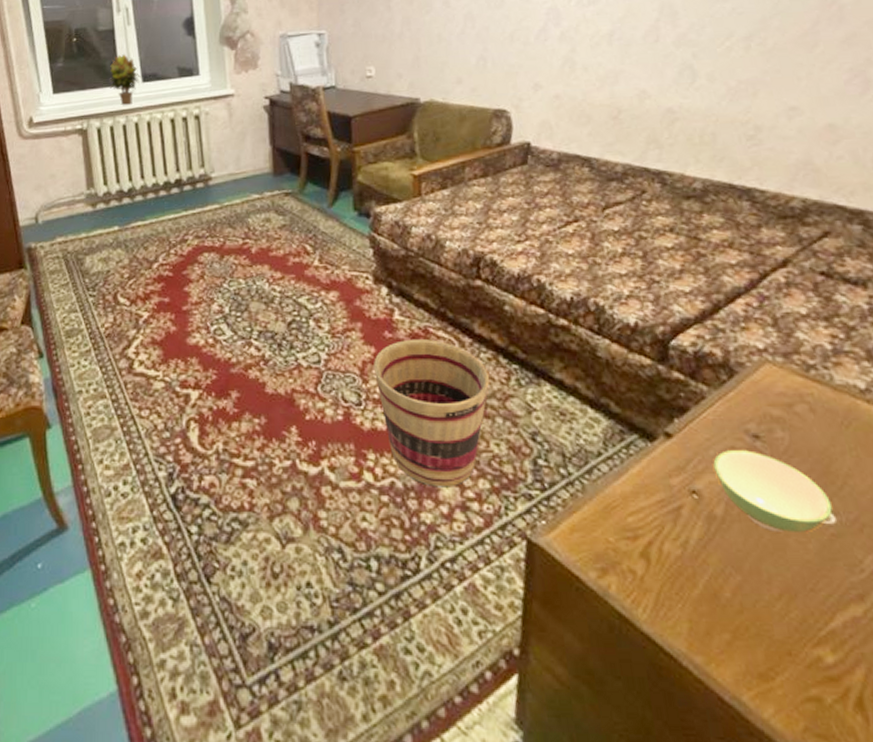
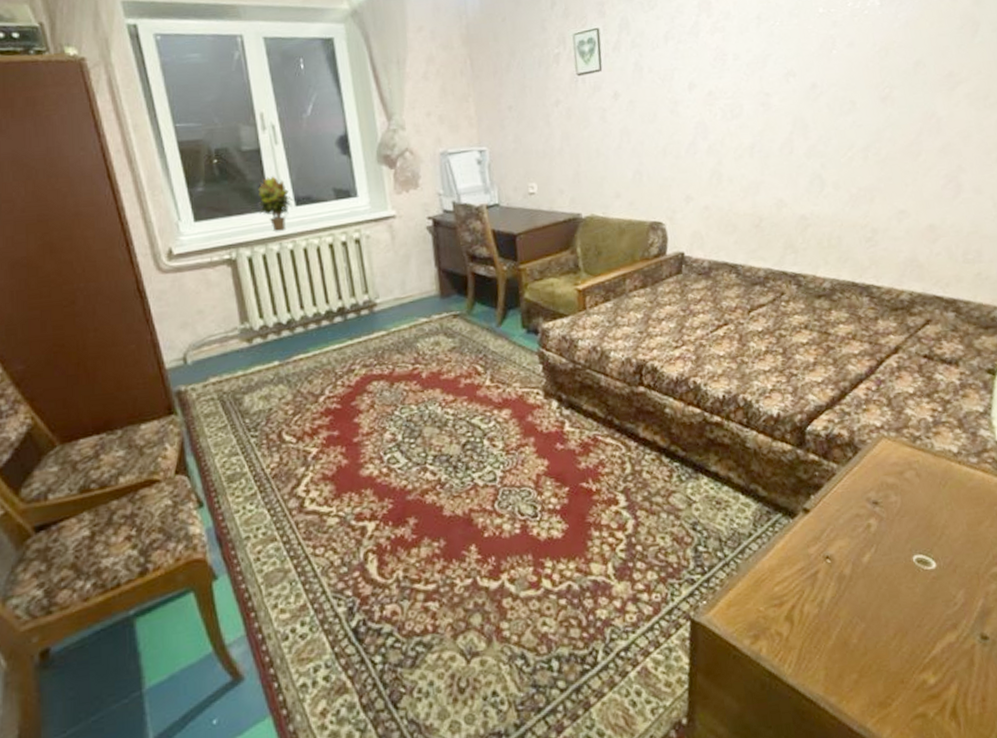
basket: present [374,338,490,488] -> none [547,447,655,585]
bowl: present [713,450,832,534] -> none [842,515,933,582]

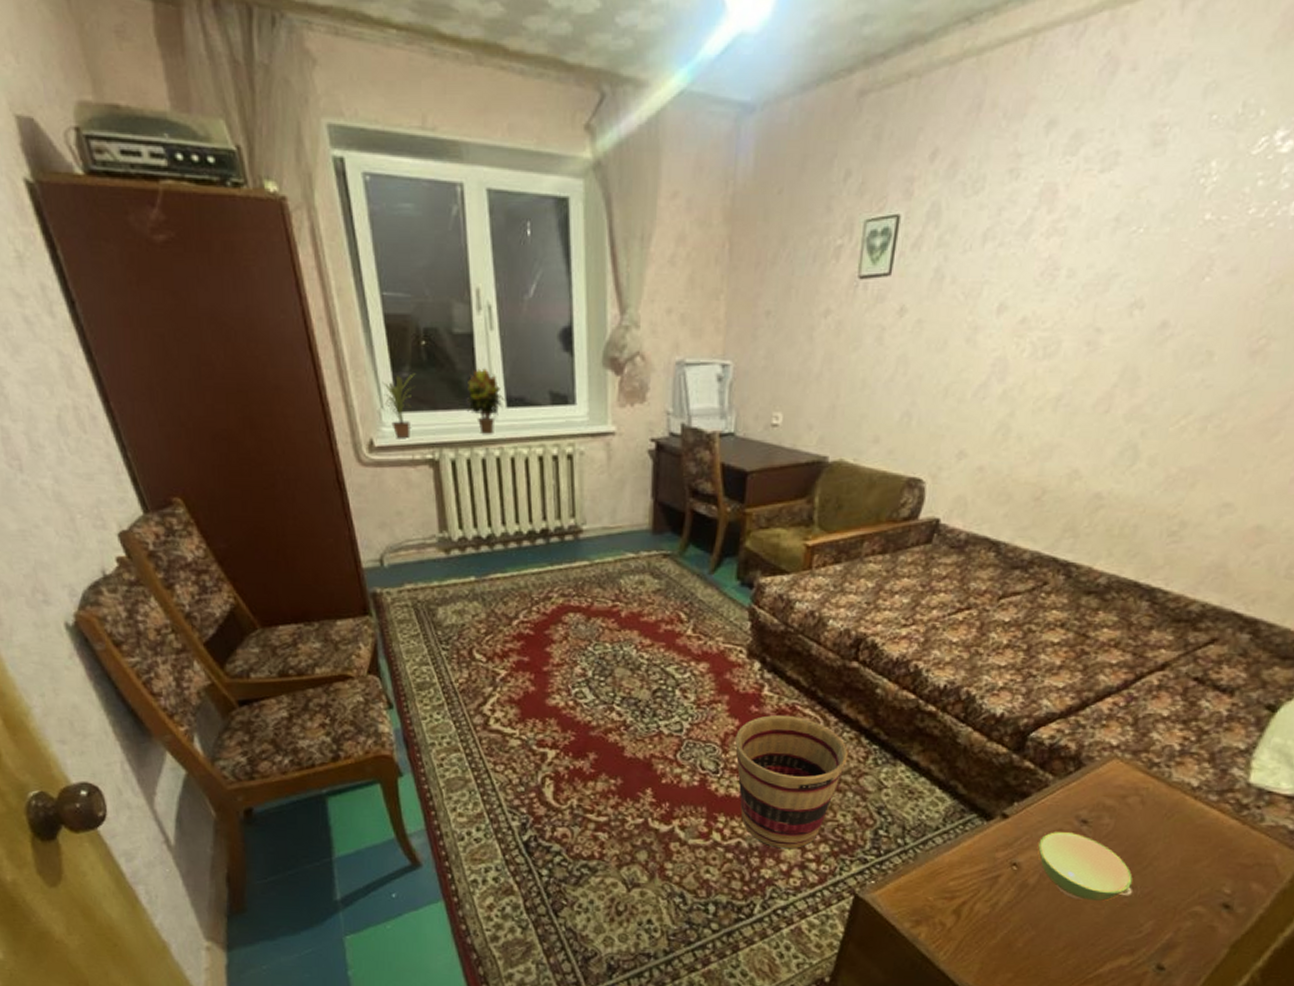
potted plant: none [178,187,210,245] -> present [382,373,416,439]
basket: none [547,447,655,585] -> present [735,714,849,849]
bowl: none [842,515,933,582] -> present [1038,832,1133,902]

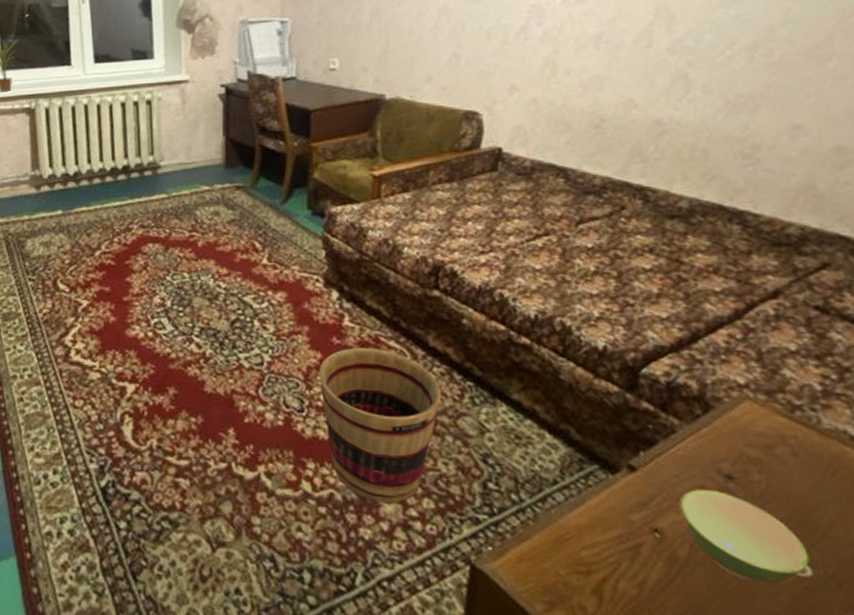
potted plant: present [466,368,505,435] -> none [60,33,93,87]

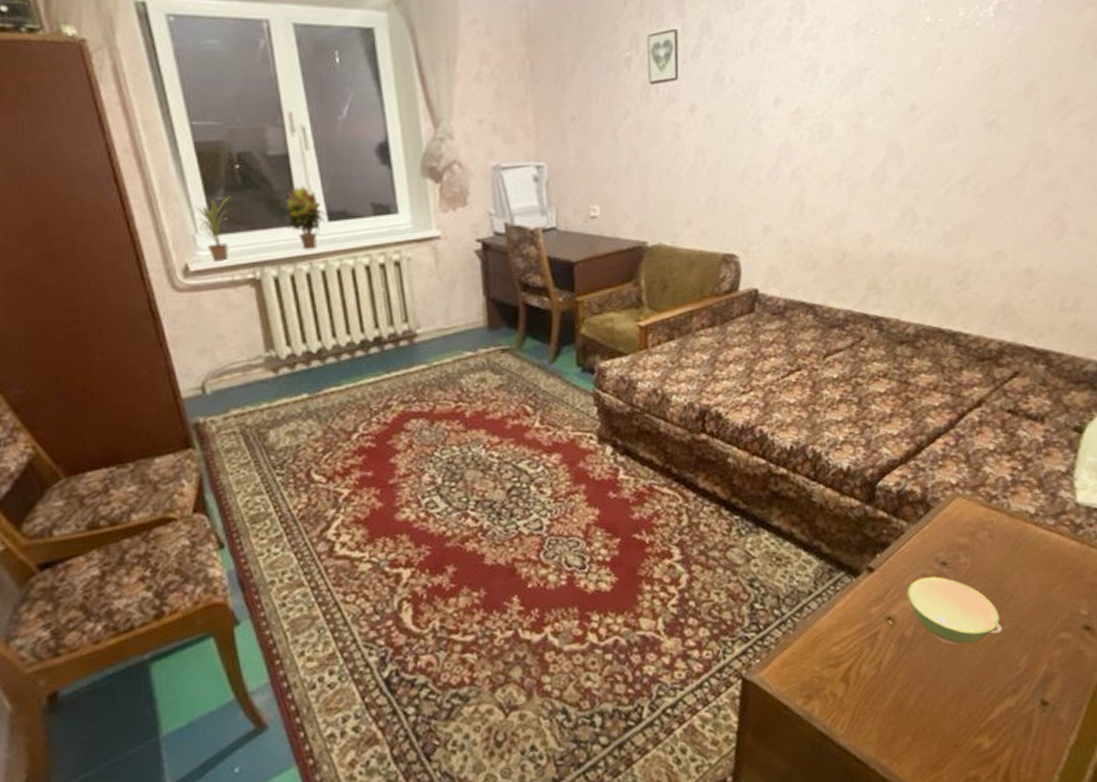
potted plant: none [60,33,93,87] -> present [286,186,326,250]
basket: present [319,347,442,504] -> none [598,496,712,640]

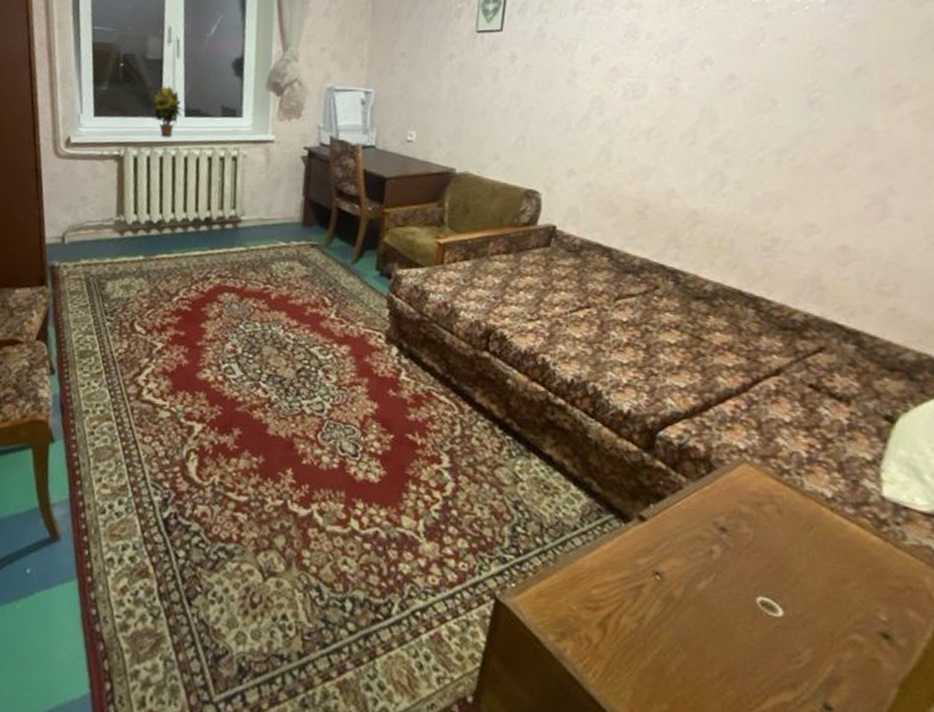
potted plant: present [195,196,232,262] -> none [83,87,113,138]
bowl: present [907,576,1000,645] -> none [680,539,781,622]

